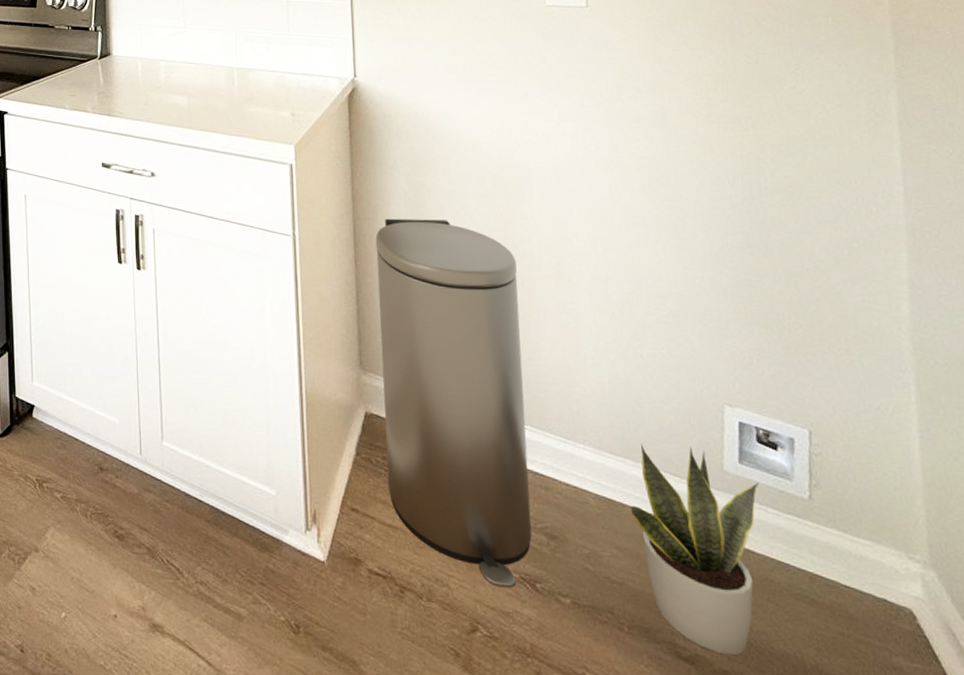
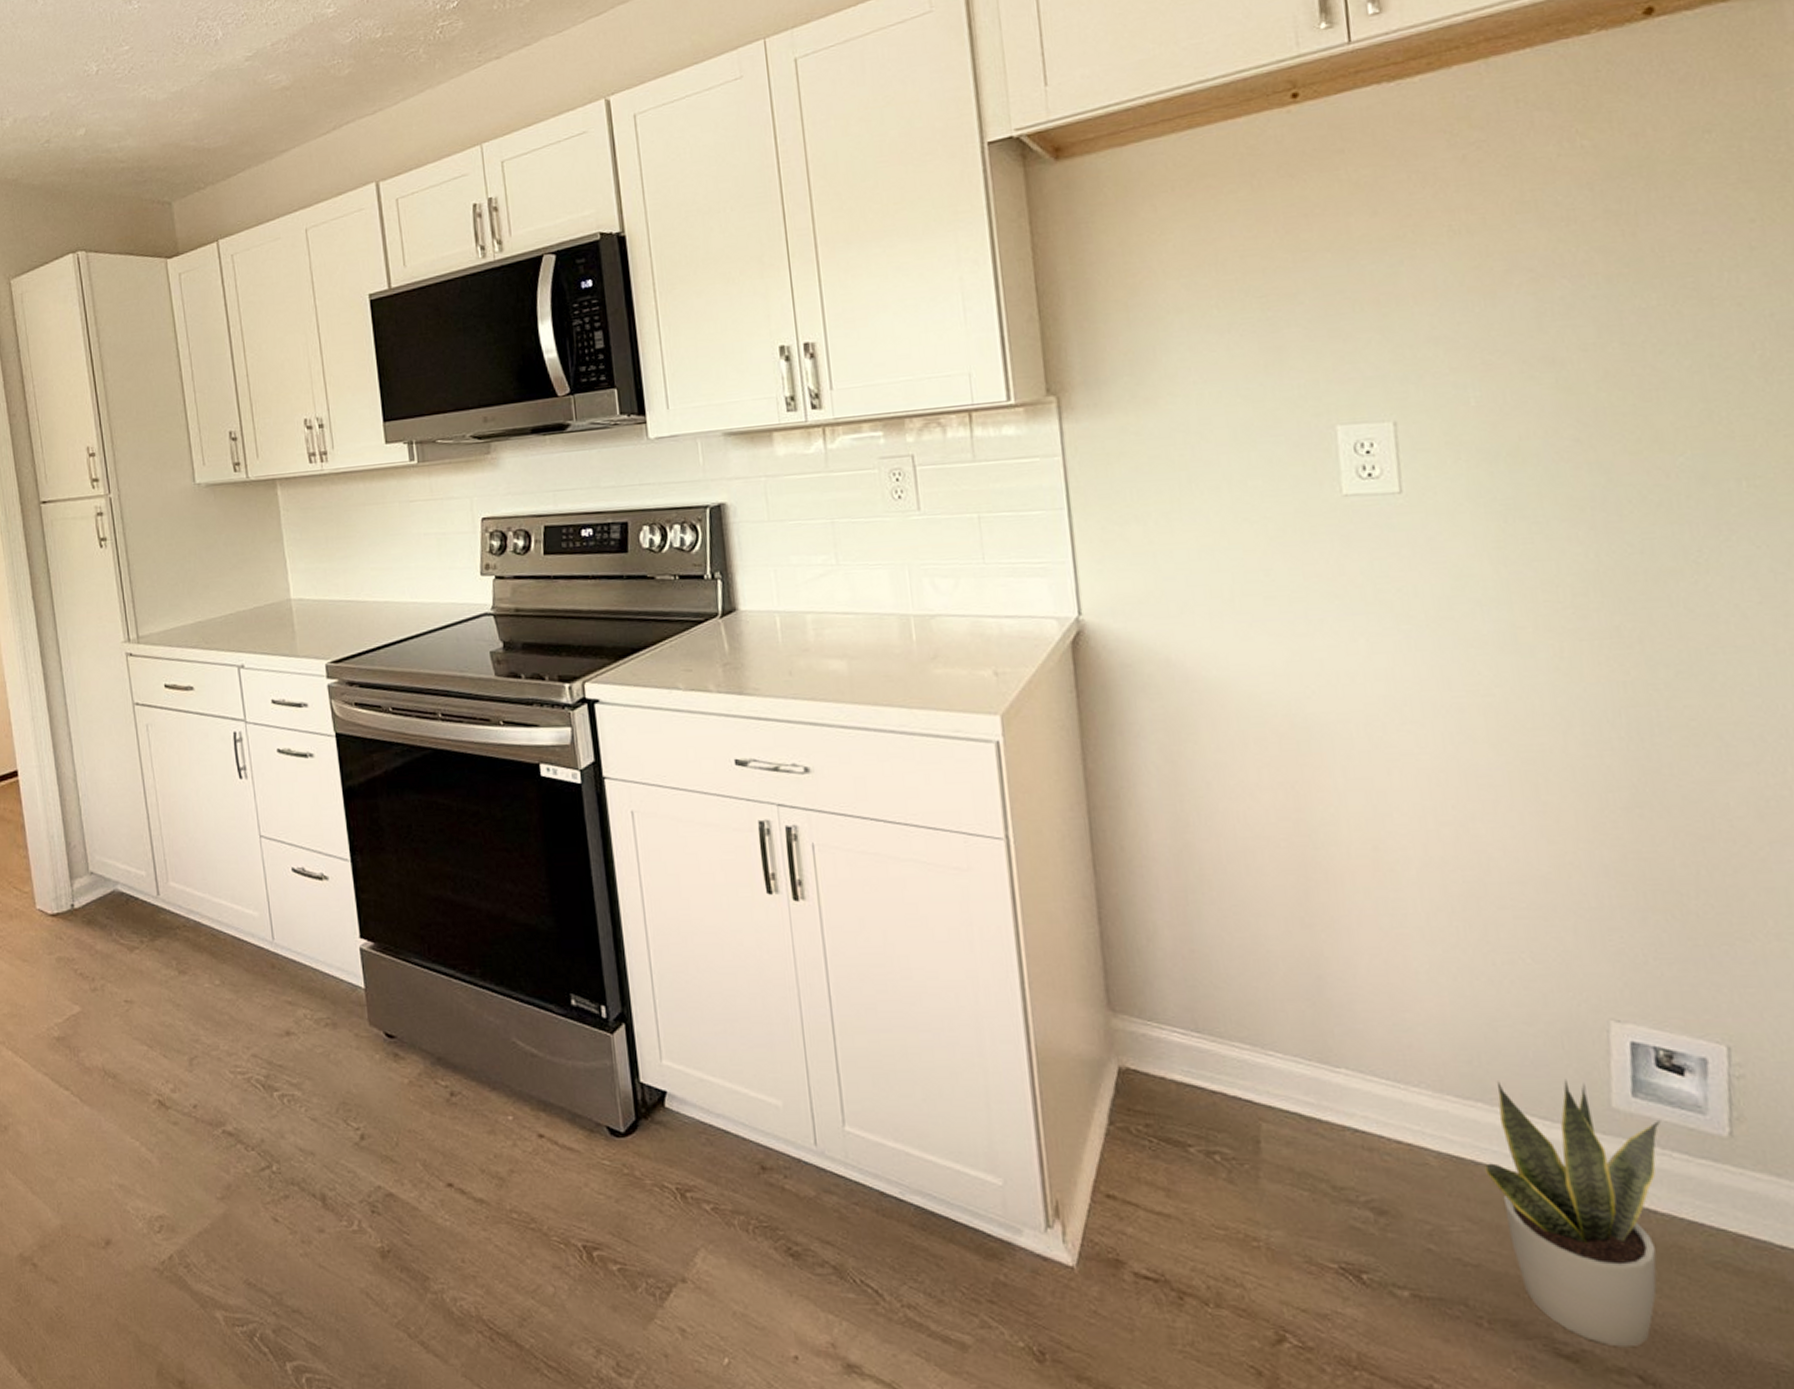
pedal bin: present [375,218,532,588] -> none [1119,801,1353,1283]

